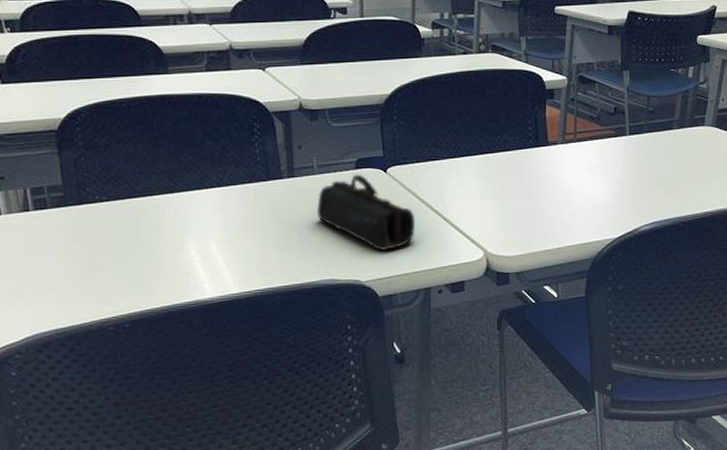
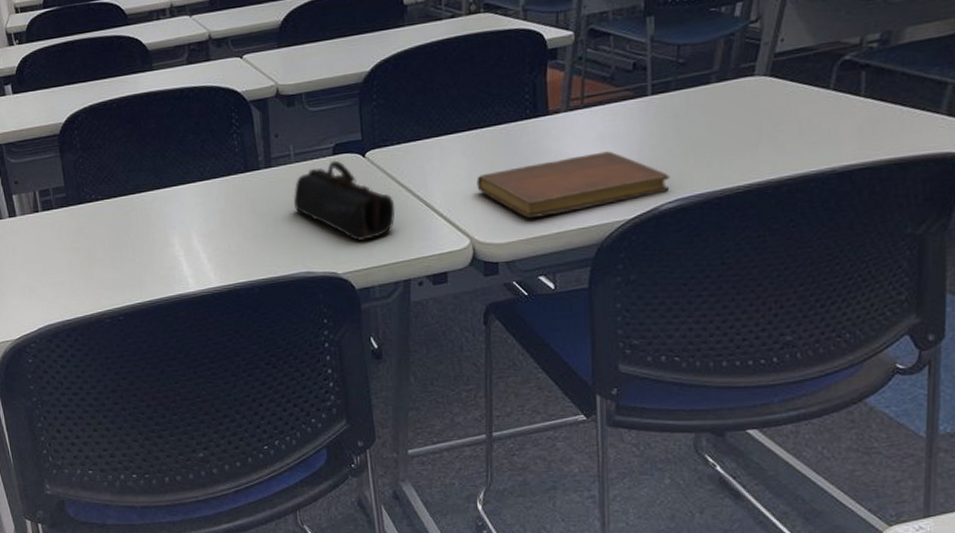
notebook: none [488,179,646,234] -> present [476,151,670,218]

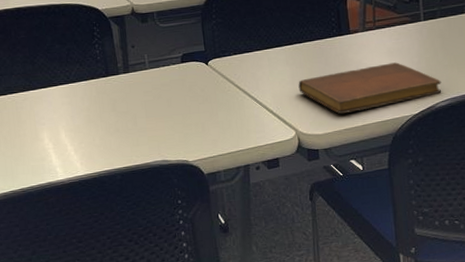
pencil case: present [294,160,395,241] -> none [149,67,235,134]

